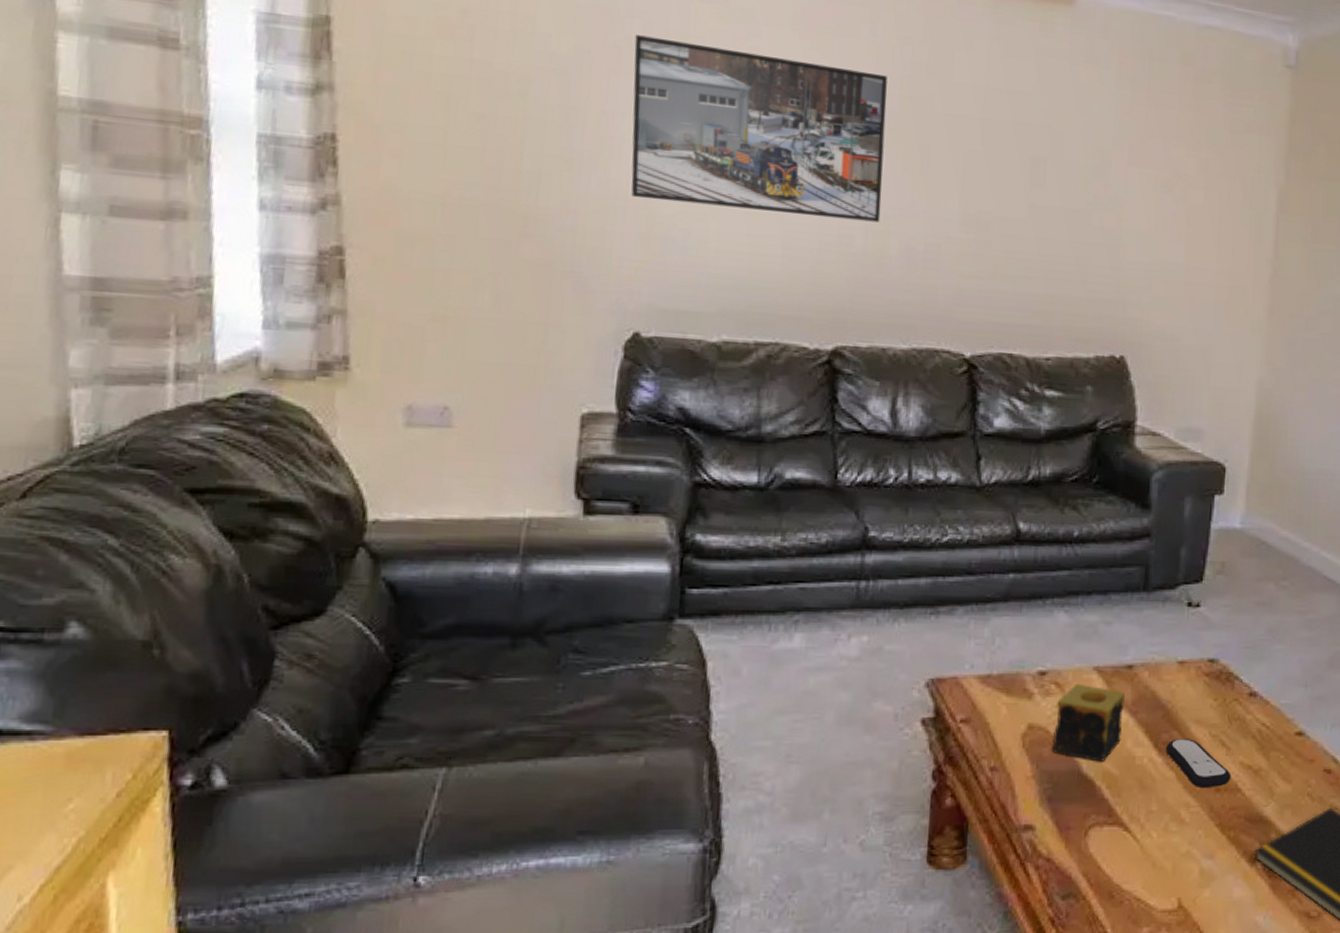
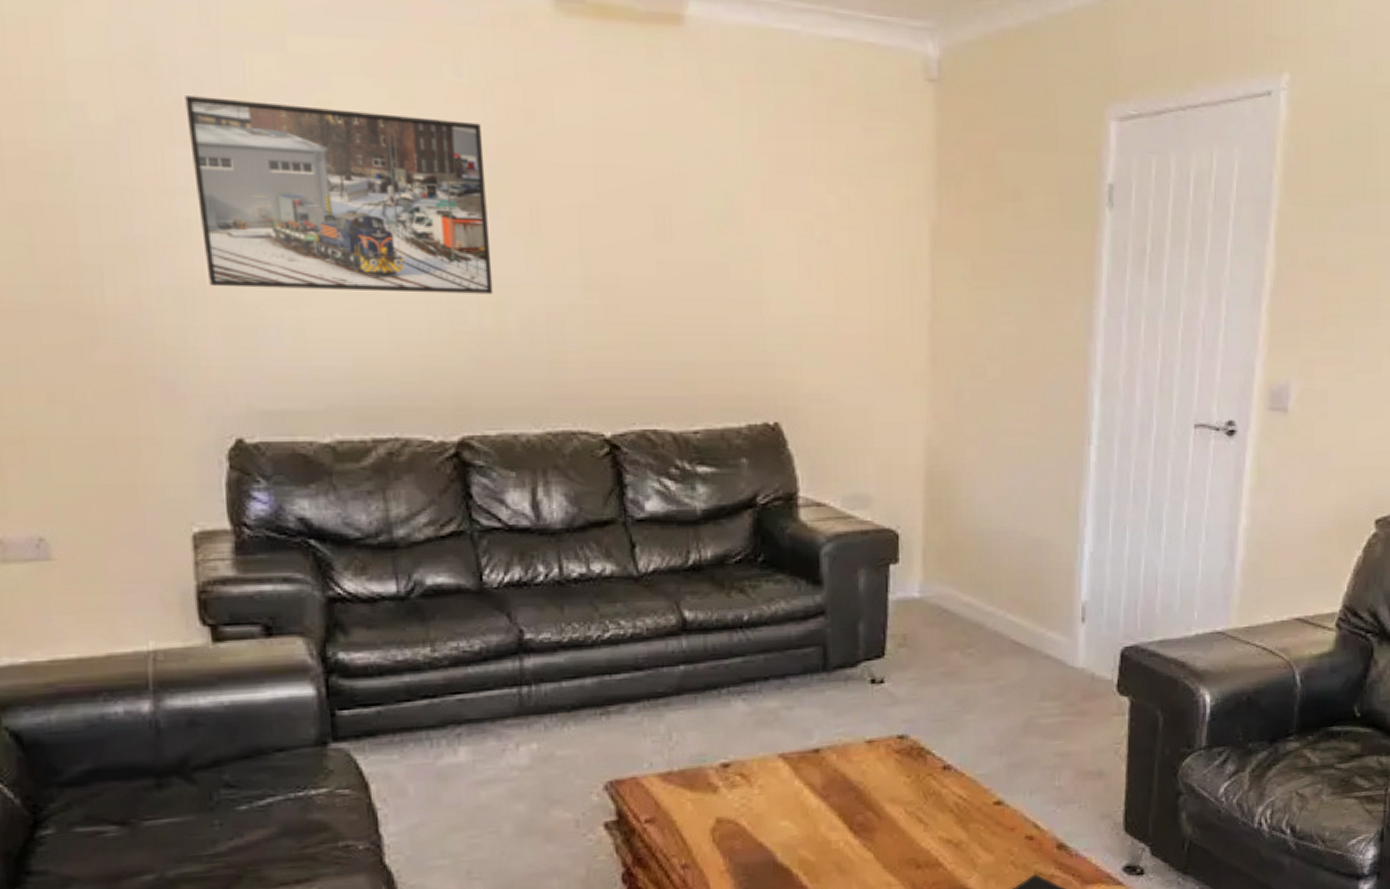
candle: present [1051,683,1125,762] -> none [743,772,814,850]
remote control: present [1165,739,1232,787] -> none [861,818,932,866]

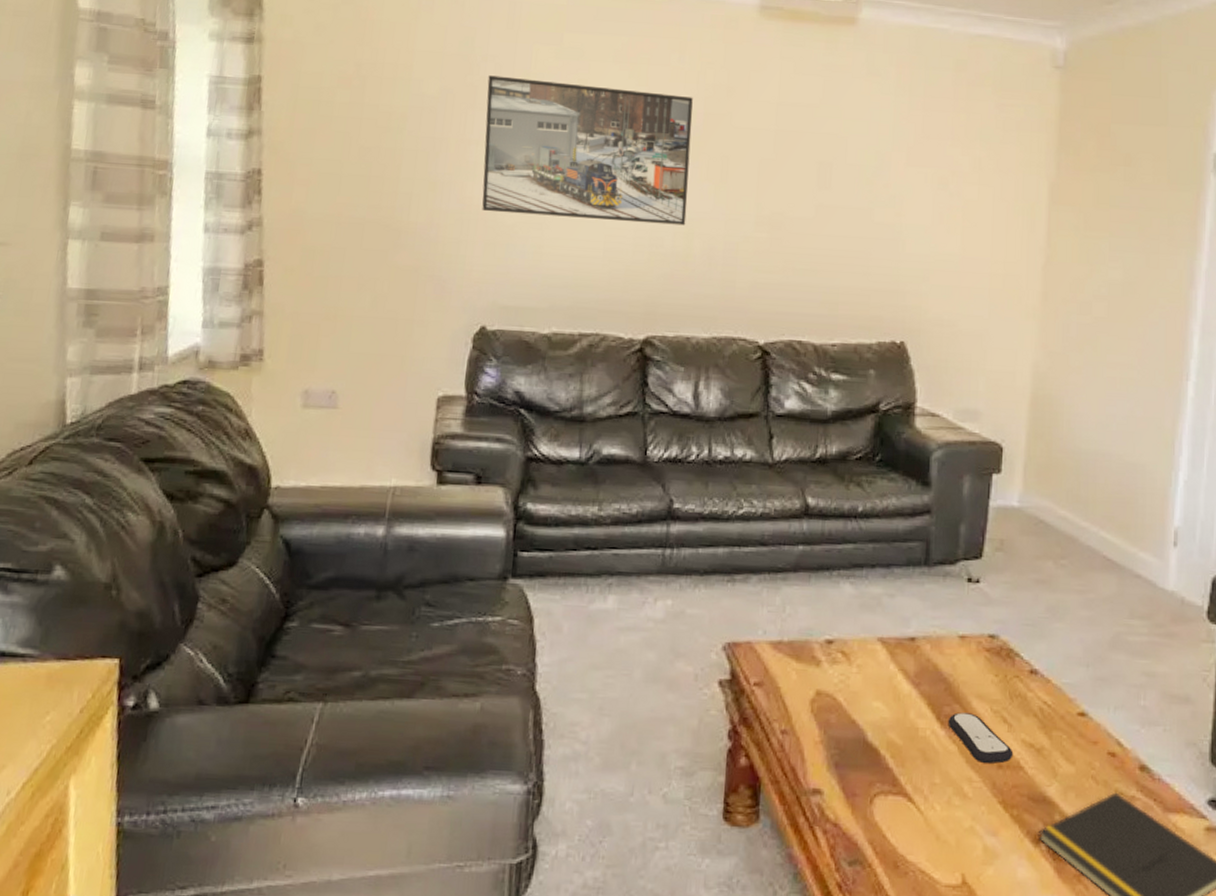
remote control: none [861,818,932,866] -> present [948,712,1014,764]

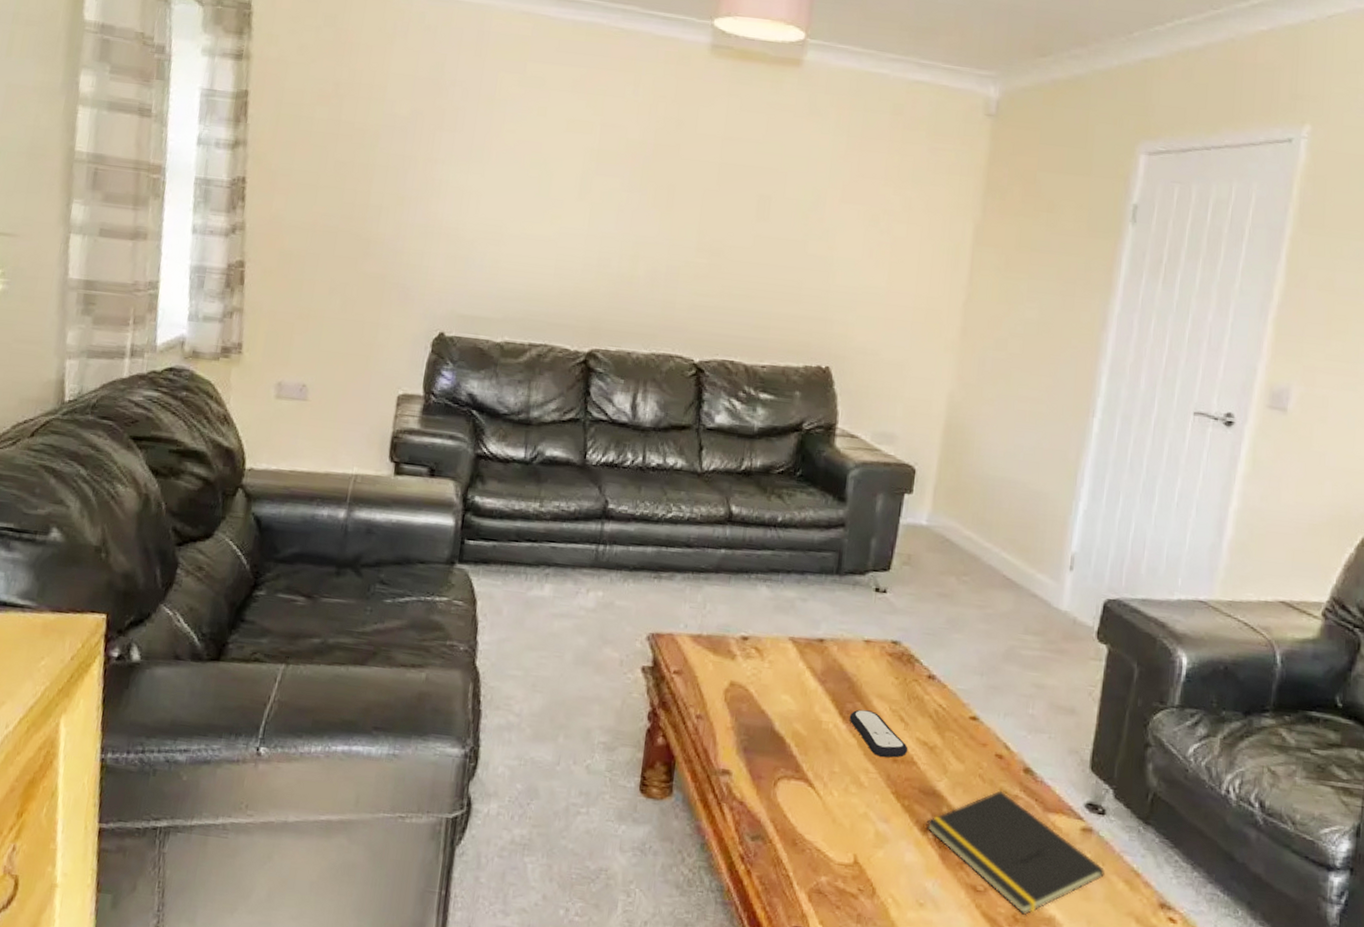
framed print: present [482,75,693,226] -> none [445,99,645,249]

